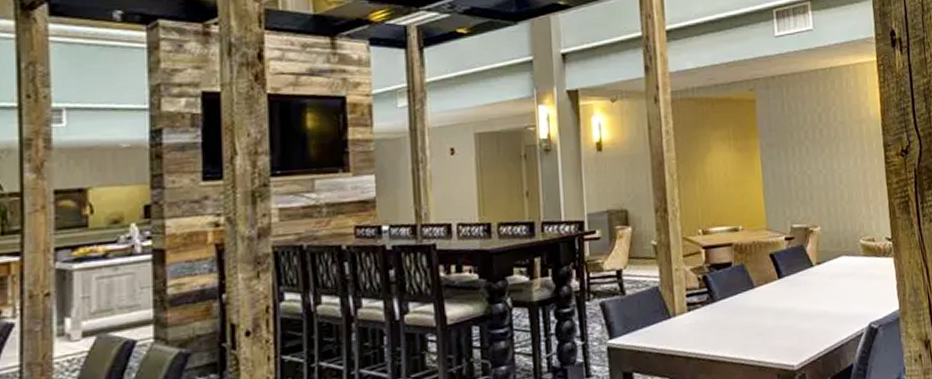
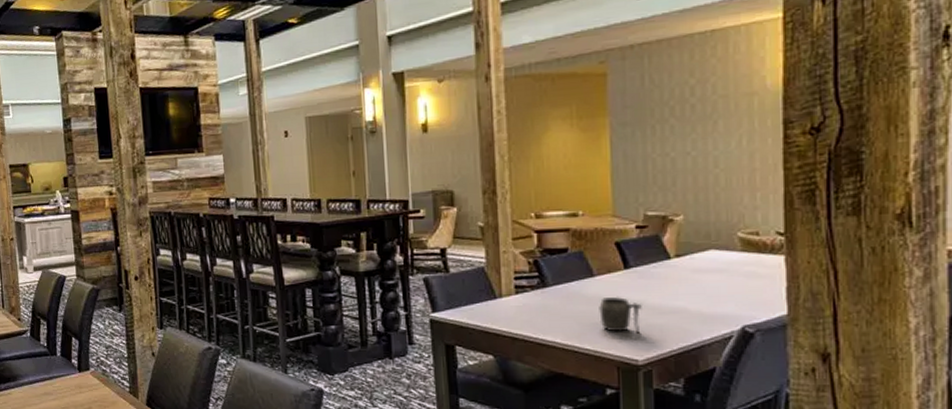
mug: none [760,305,794,341] -> present [599,296,642,333]

